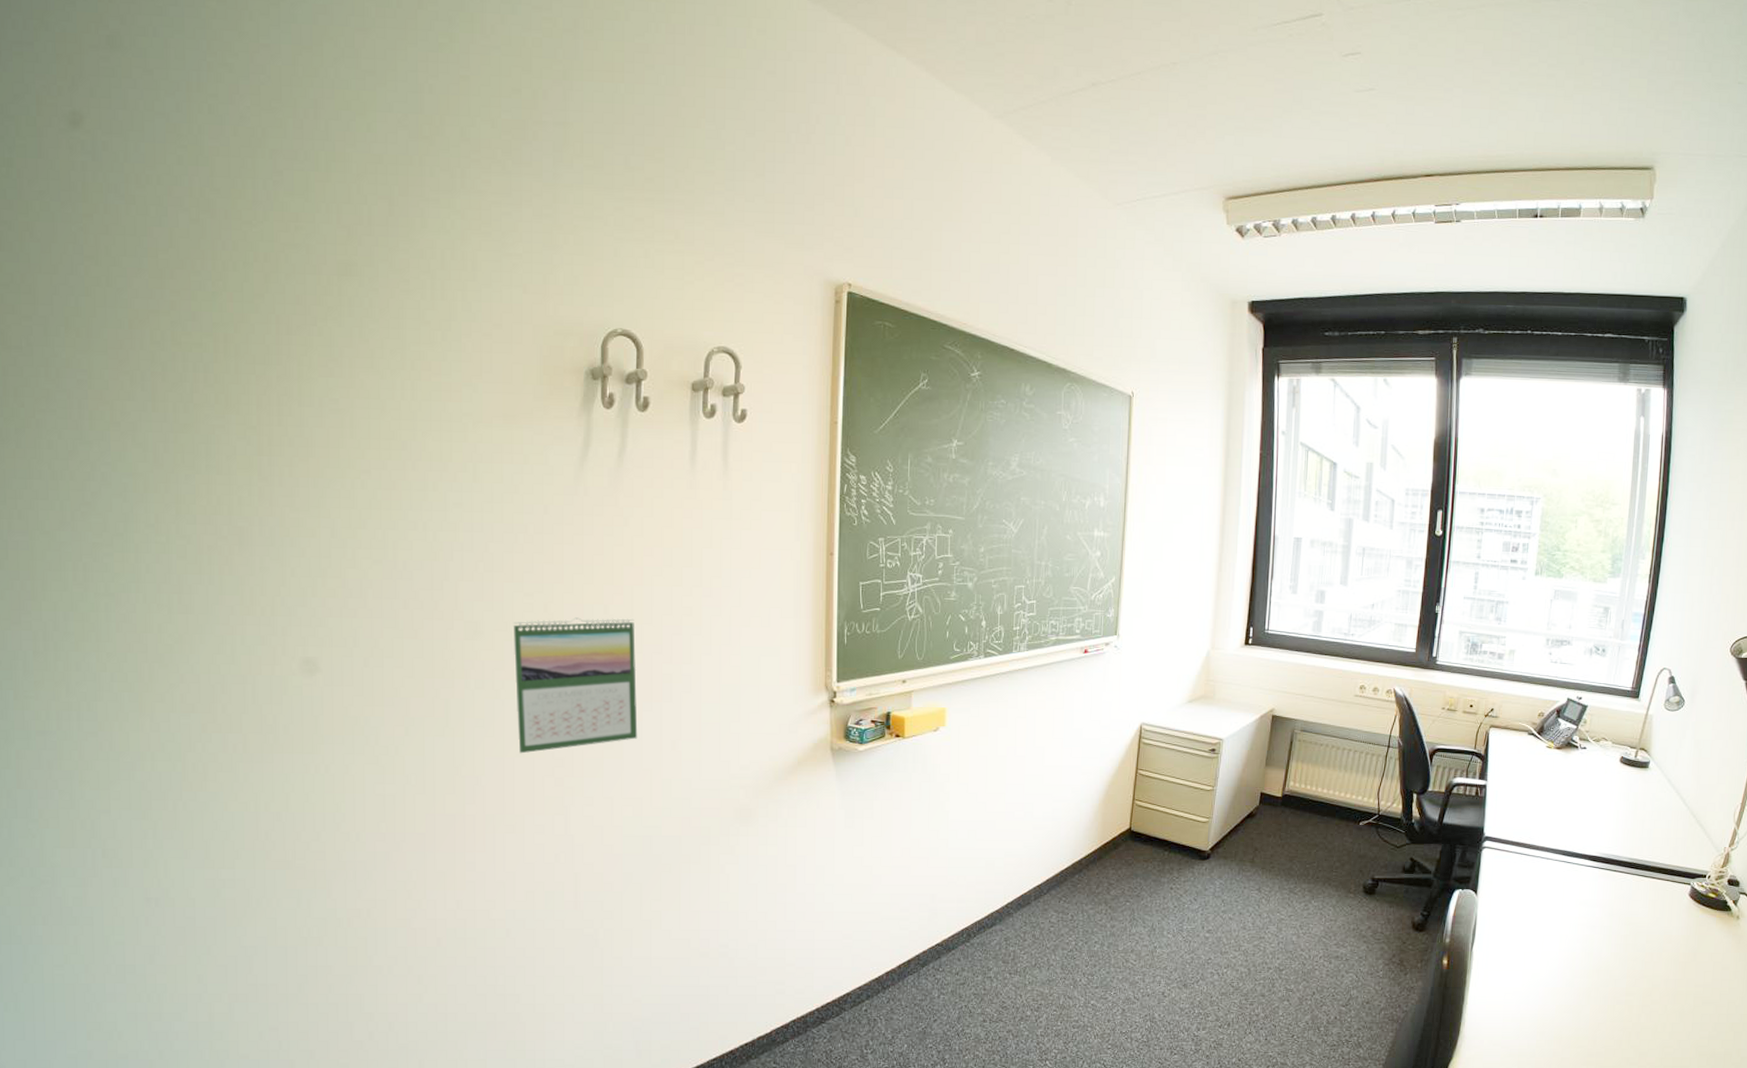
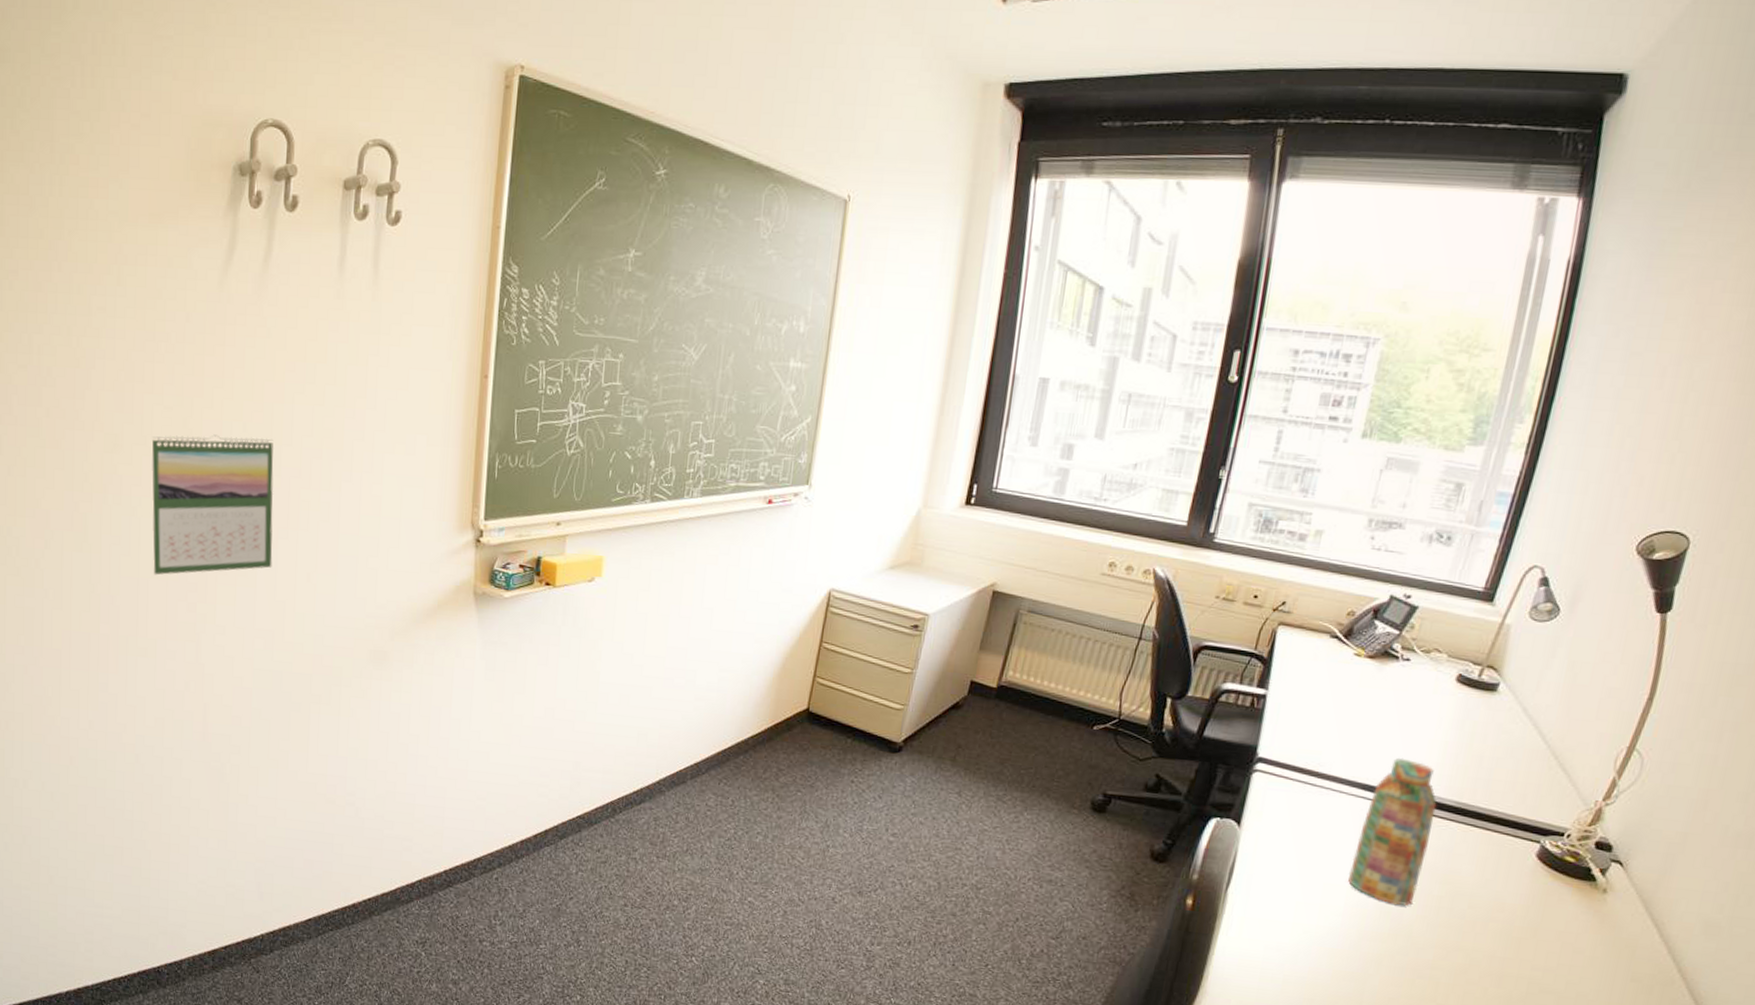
water bottle: none [1559,826,1617,947] -> present [1348,757,1437,906]

